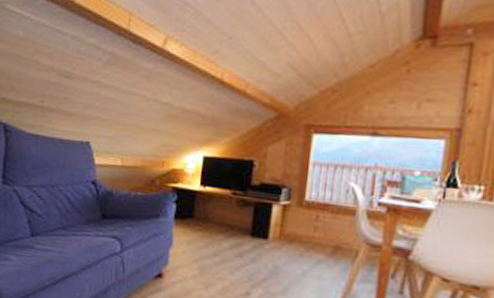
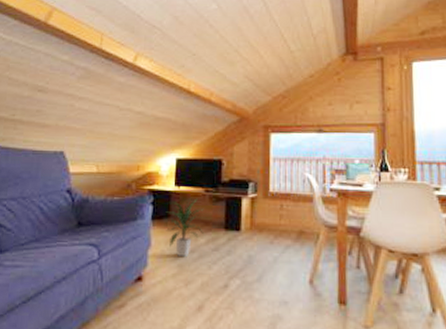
indoor plant: none [188,199,230,260] -> present [166,198,204,258]

